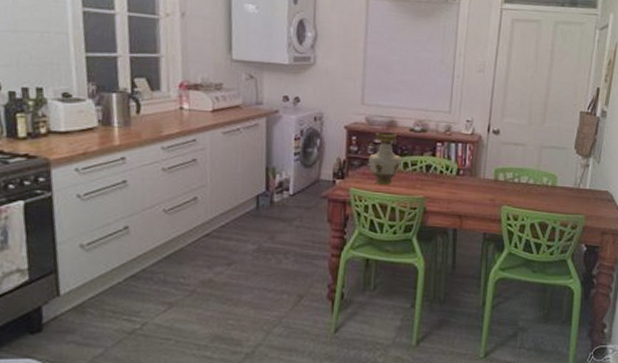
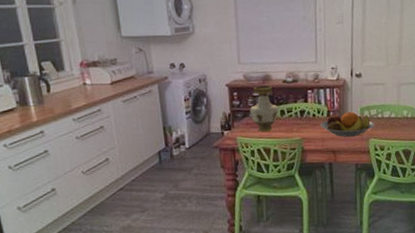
fruit bowl: none [448,171,510,201] -> present [320,111,375,137]

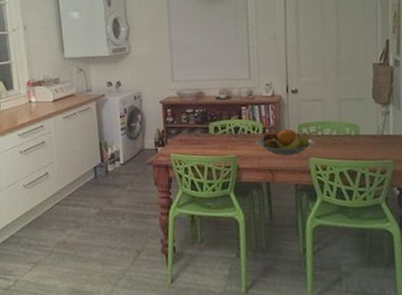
vase: present [249,85,279,132] -> none [183,102,212,149]

